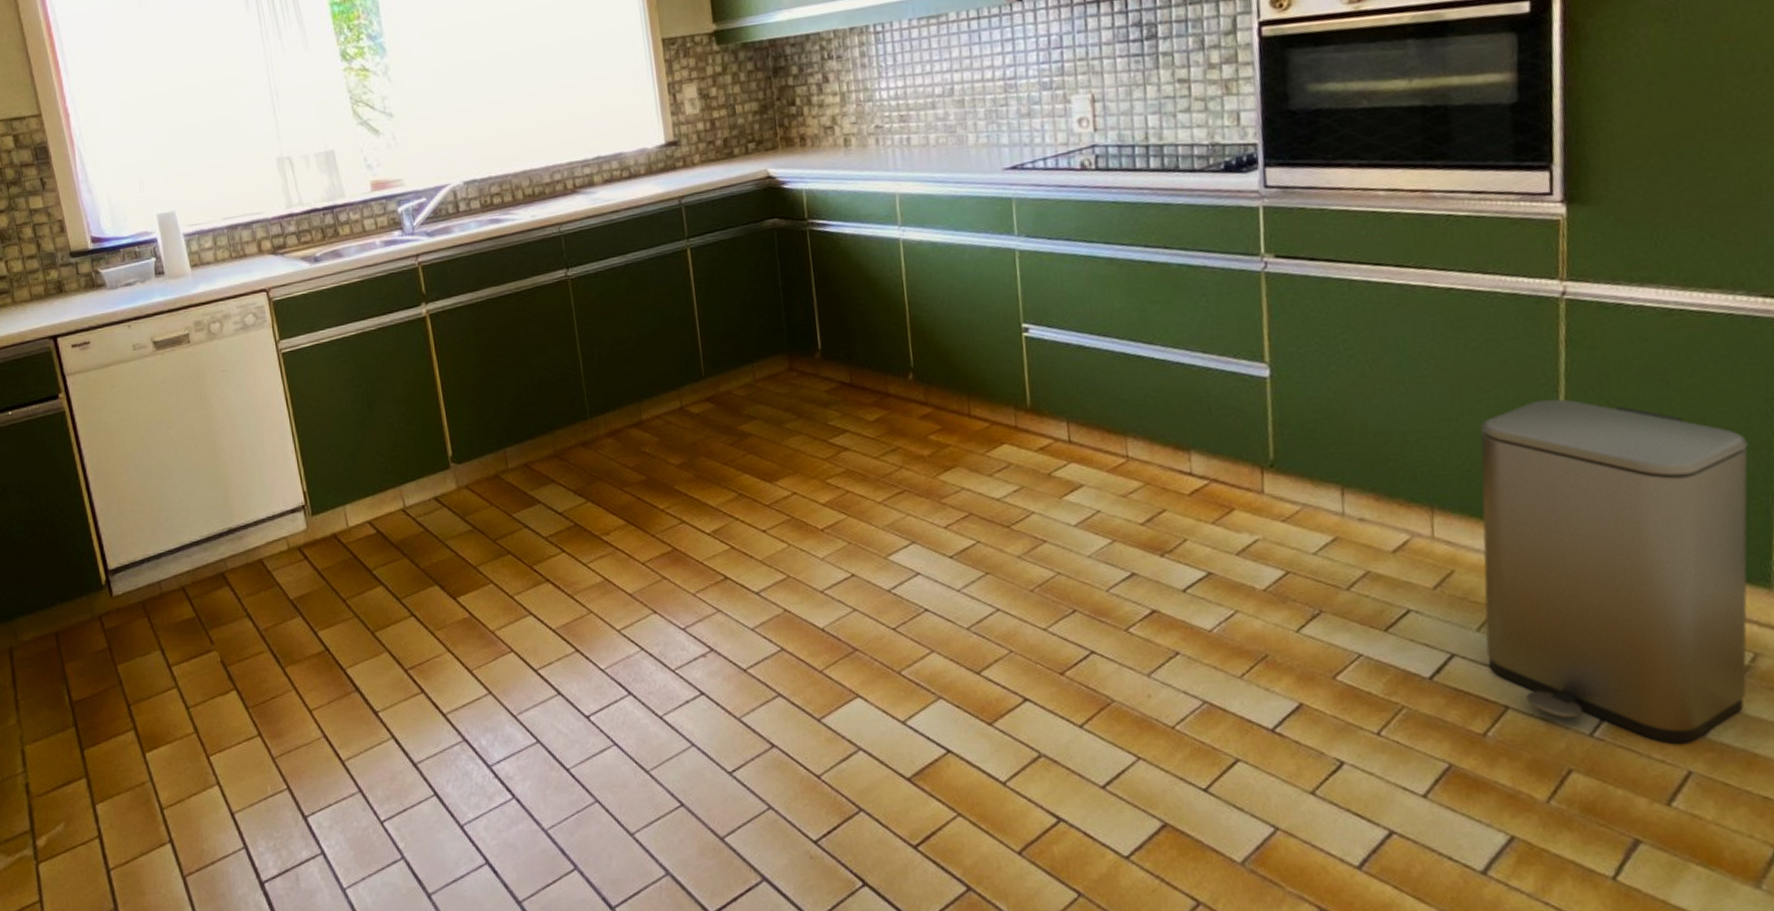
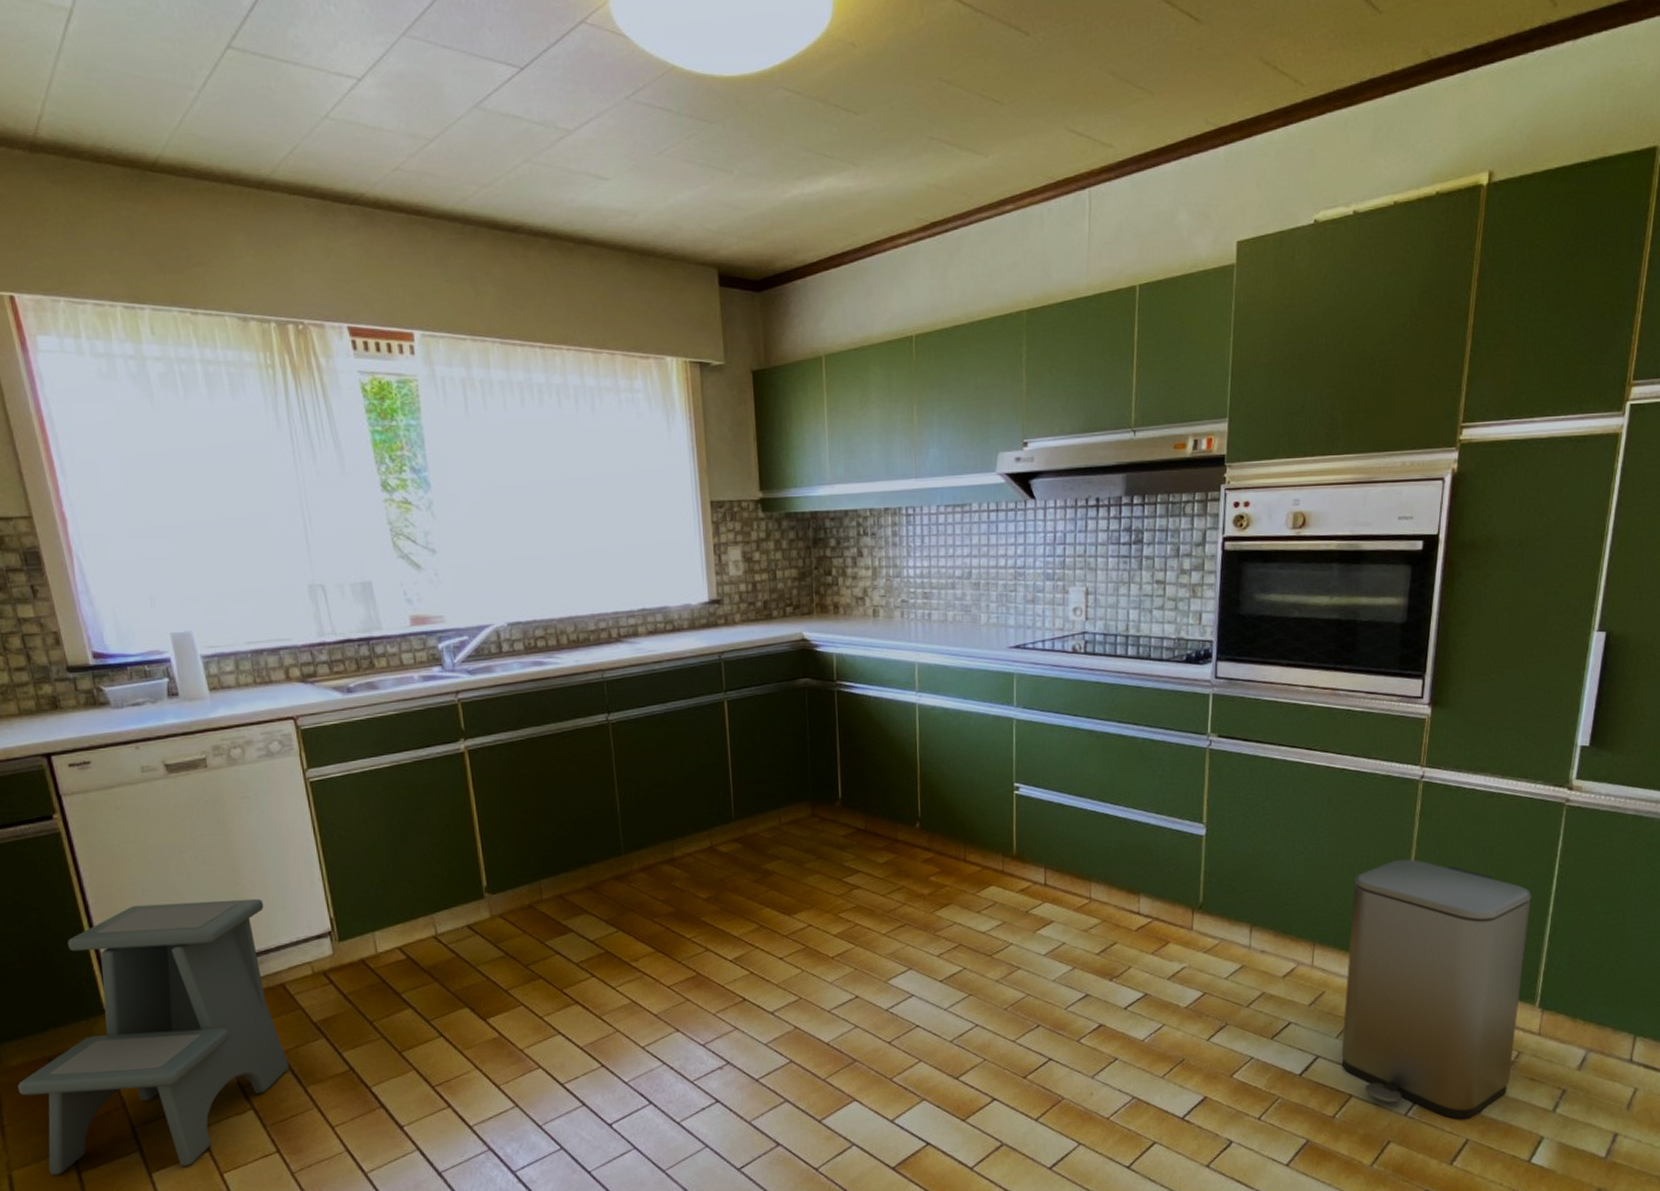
step stool: none [29,472,269,752] -> present [17,898,290,1176]

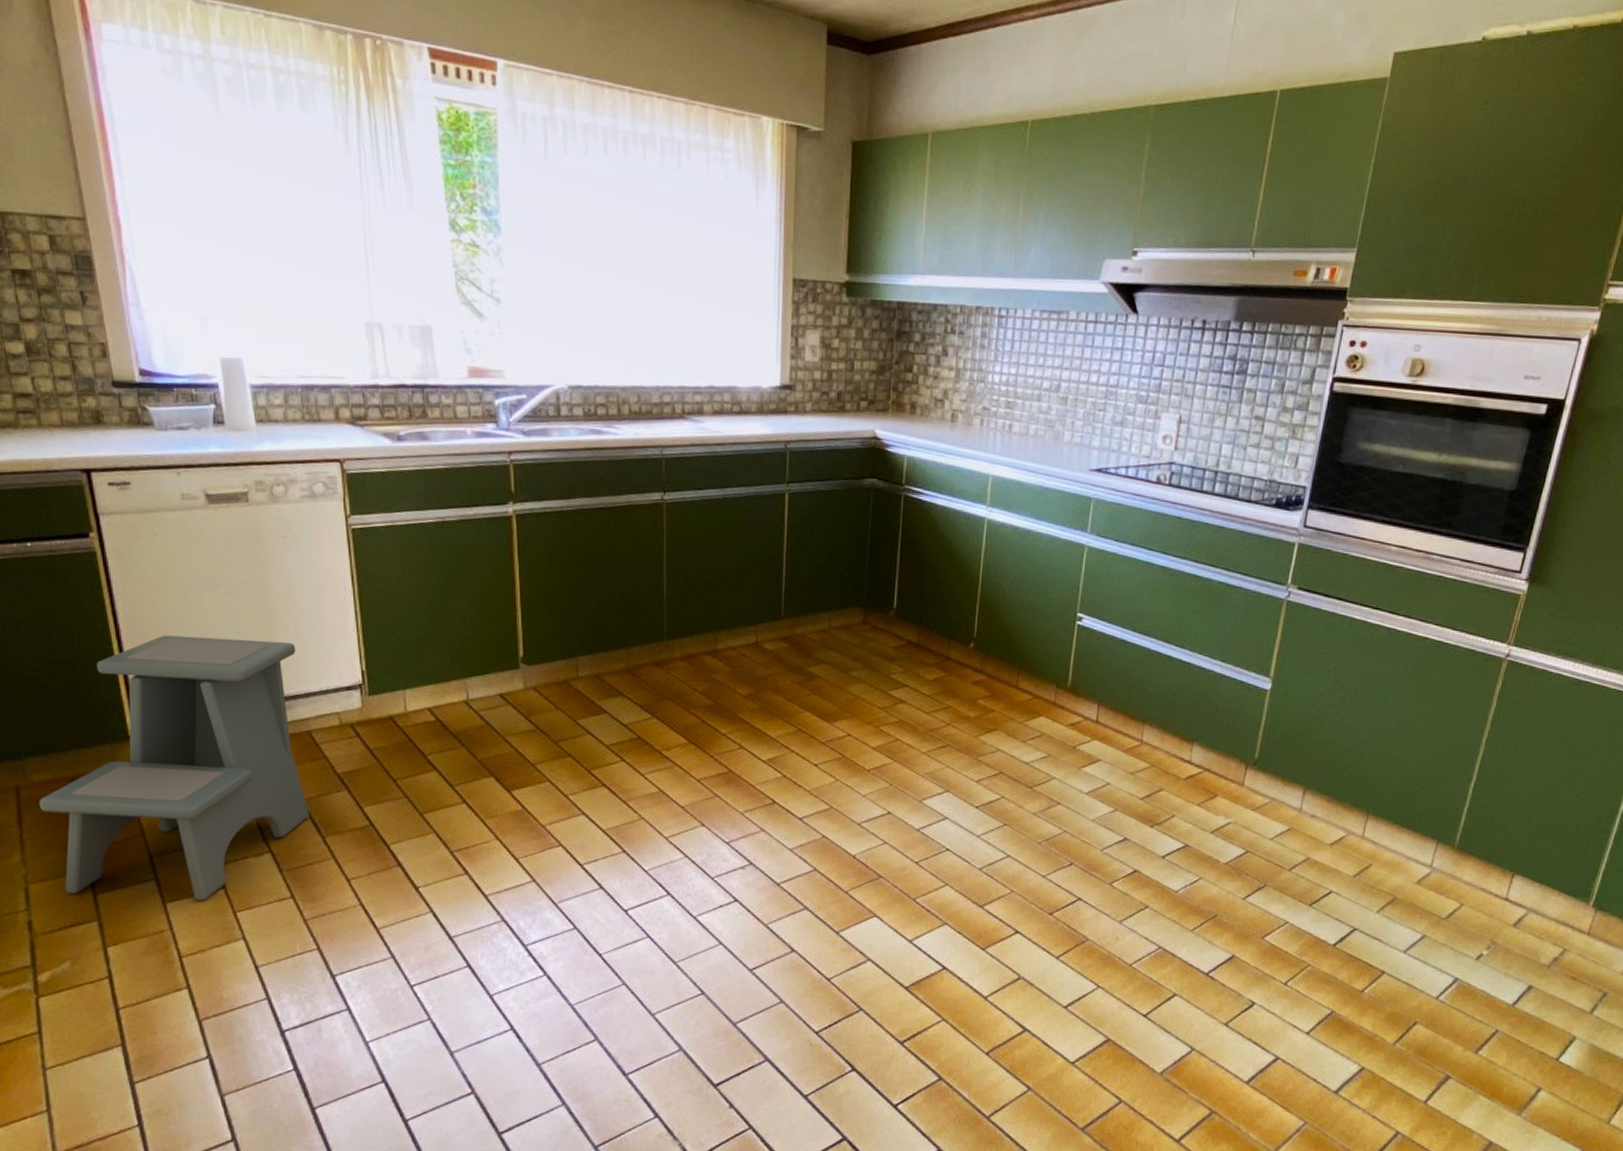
pedal bin: present [1341,859,1532,1119] -> none [1378,738,1604,1010]

